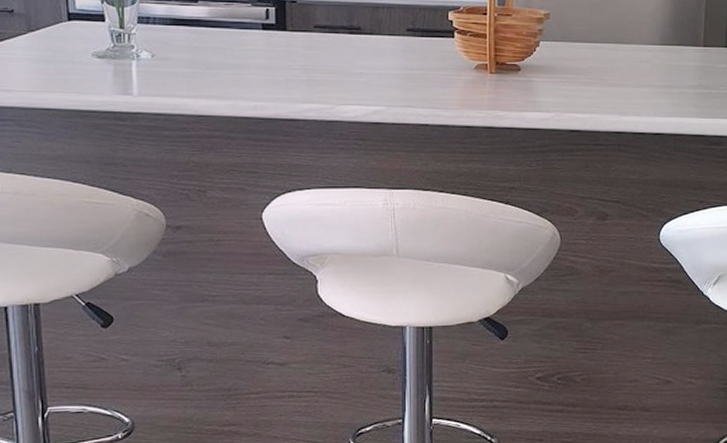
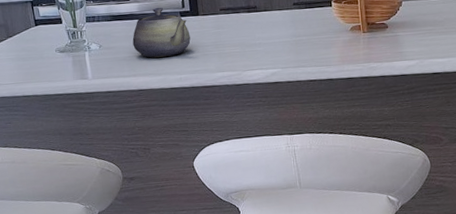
teapot: none [197,15,273,77] -> present [132,7,191,58]

